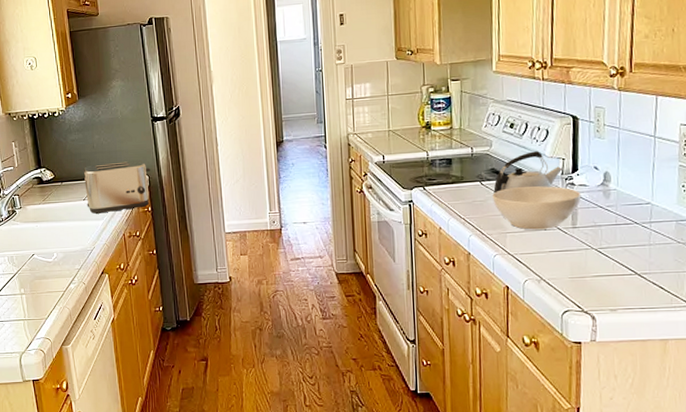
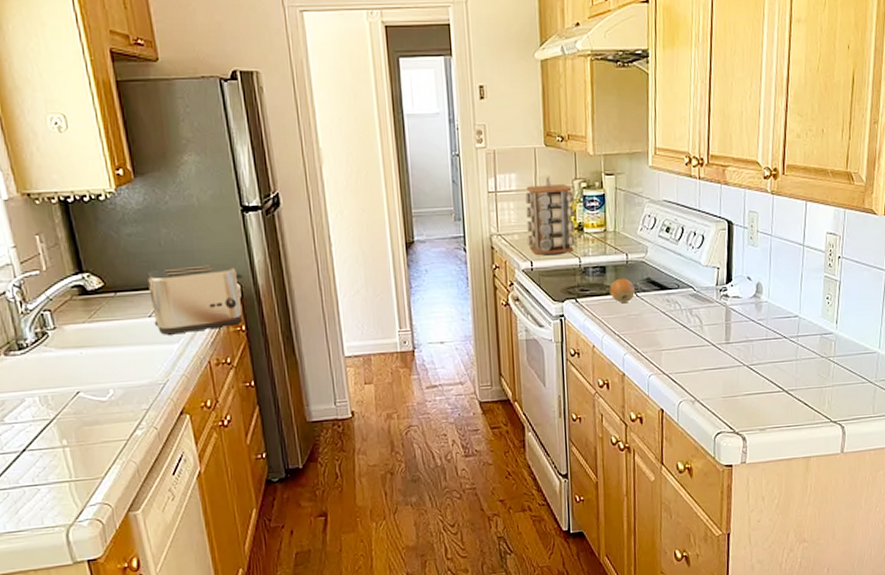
spice rack: none [377,83,424,150] -> present [524,175,576,256]
fruit: none [455,168,480,191] -> present [609,278,635,304]
bowl: present [492,186,582,230] -> none [648,298,735,347]
kettle: present [493,151,563,194] -> none [649,259,718,306]

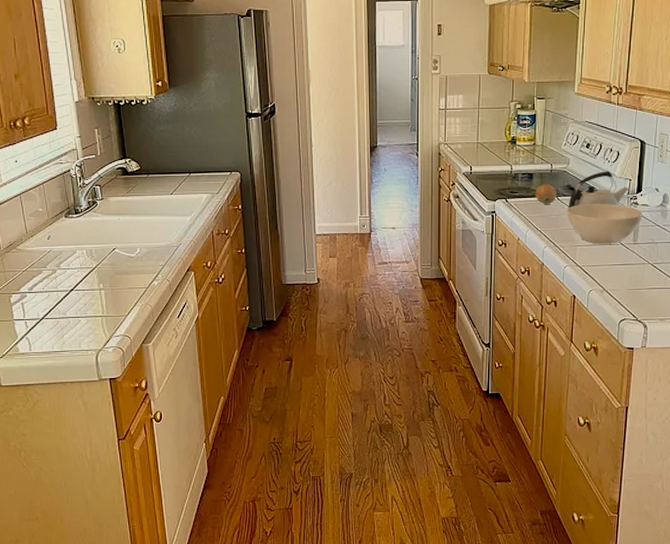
toaster: present [146,262,243,335] -> none [171,156,243,209]
spice rack: present [524,175,576,256] -> none [468,97,510,162]
bowl: none [648,298,735,347] -> present [567,204,643,244]
kettle: none [649,259,718,306] -> present [568,171,629,209]

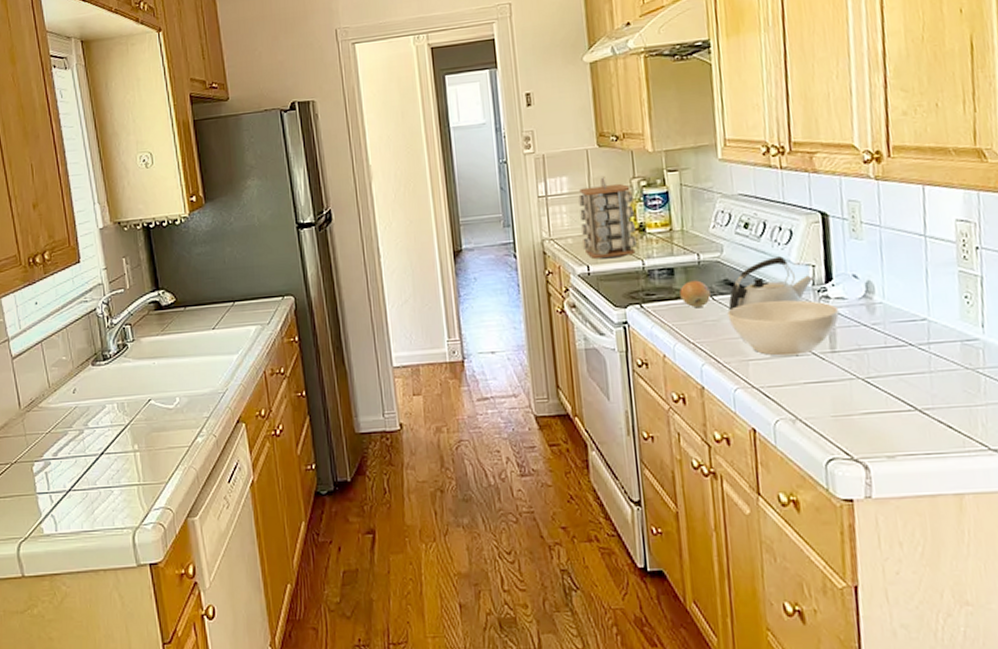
spice rack: none [468,97,510,162] -> present [577,175,637,259]

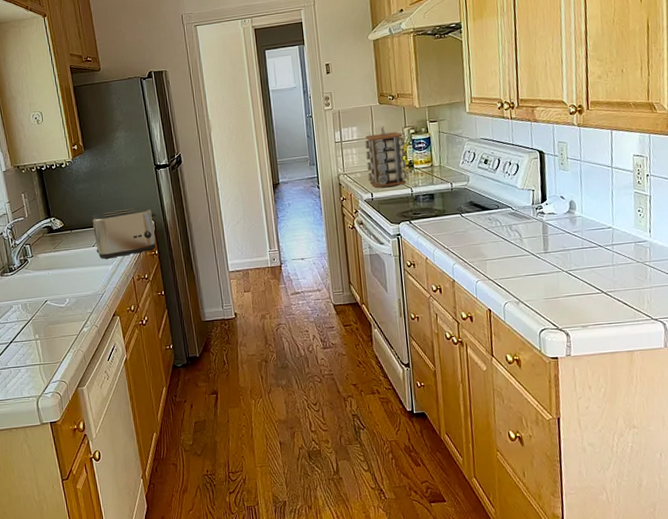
toaster: none [212,276,297,346] -> present [91,206,156,259]
fruit: present [679,280,711,308] -> none [438,202,460,223]
bowl: present [727,300,840,356] -> none [472,215,551,257]
kettle: present [728,256,814,311] -> none [472,184,533,225]

